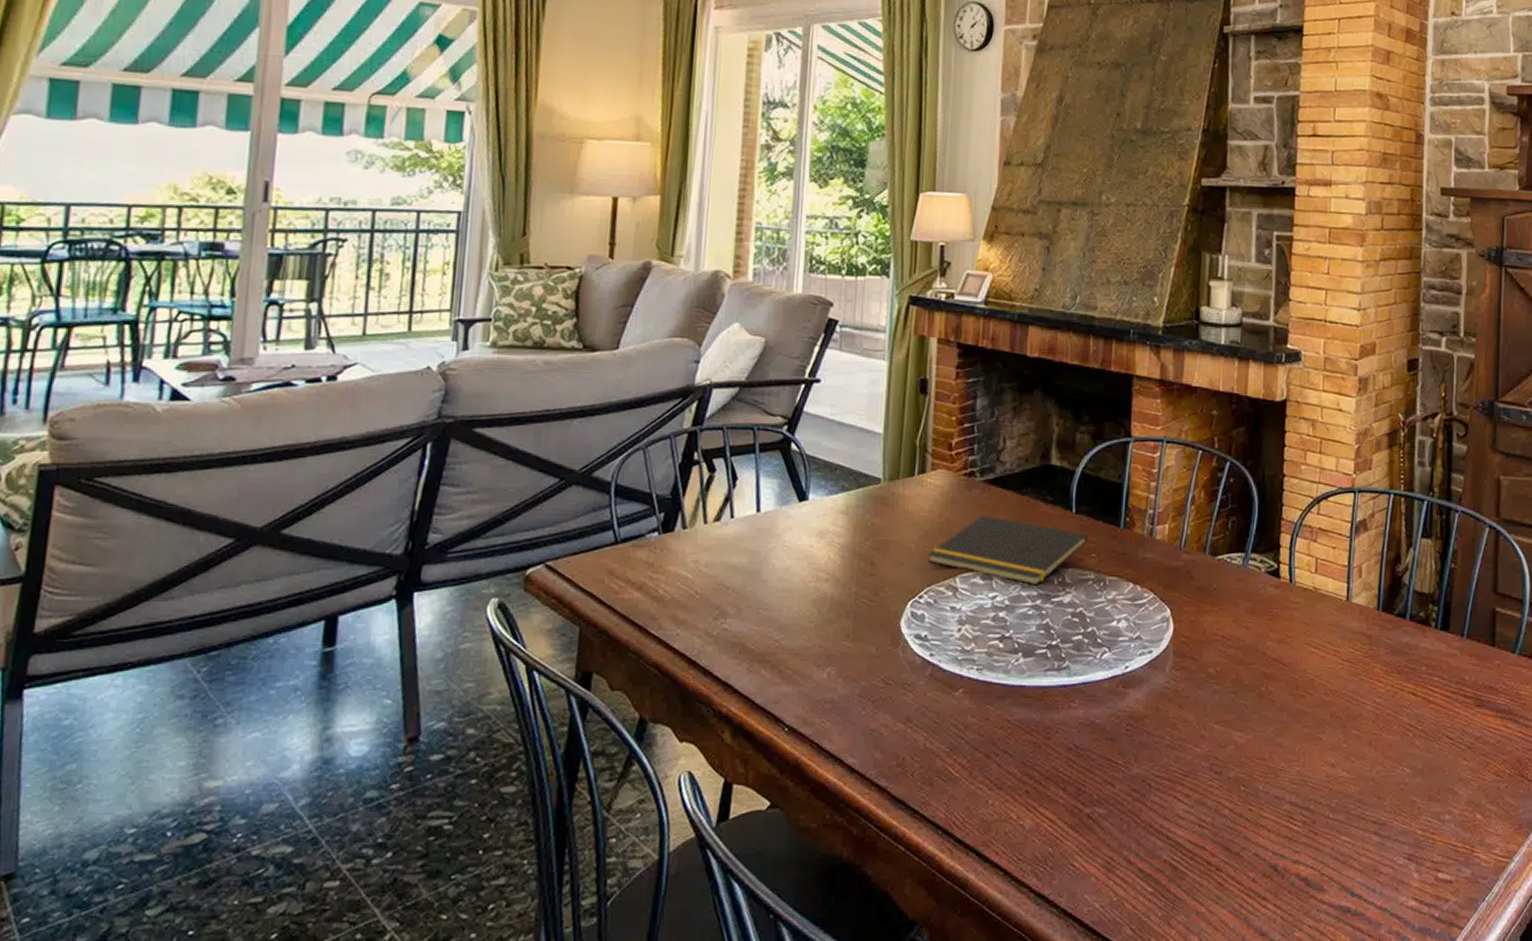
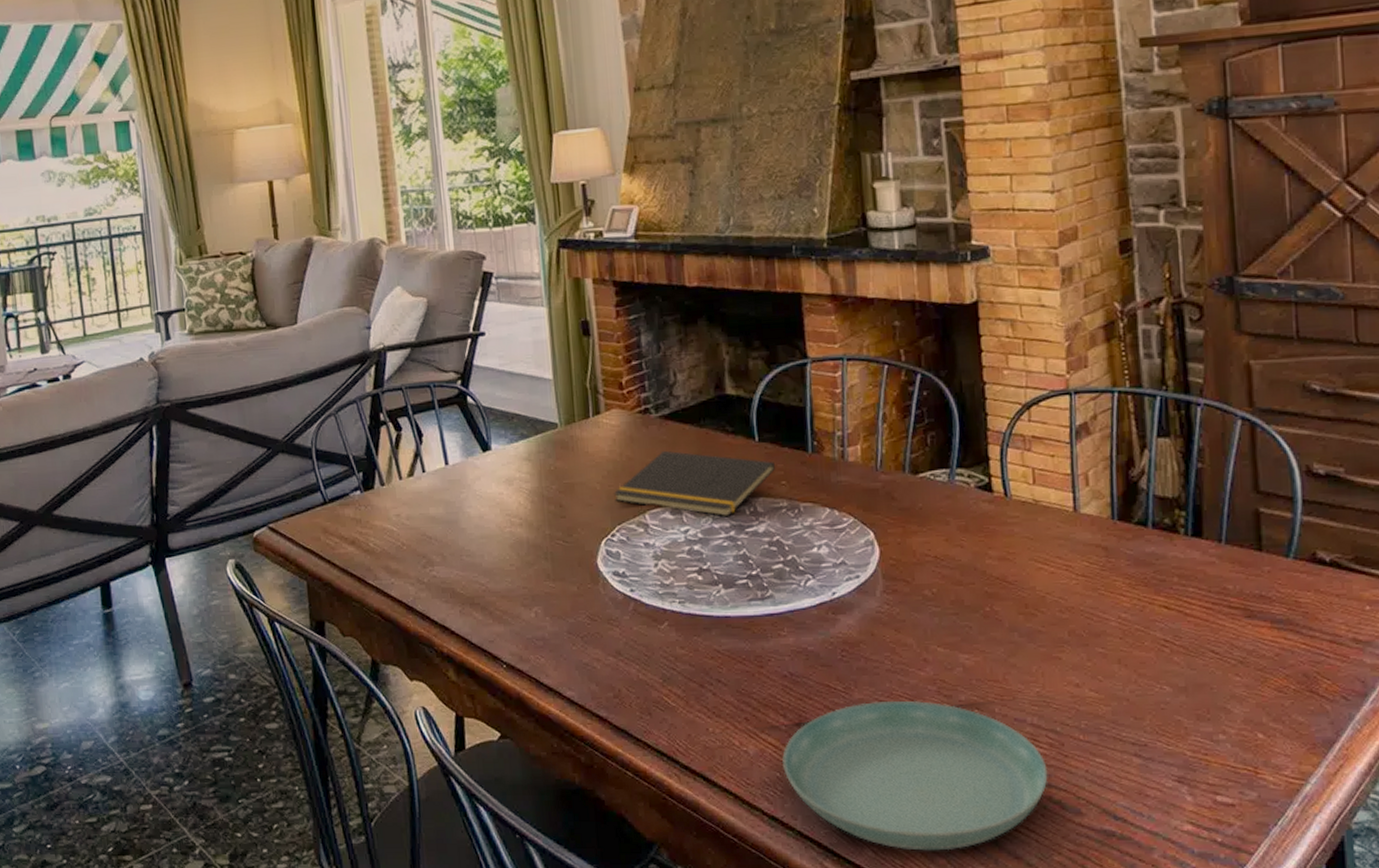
saucer: none [1055,776,1299,928] -> present [781,700,1048,851]

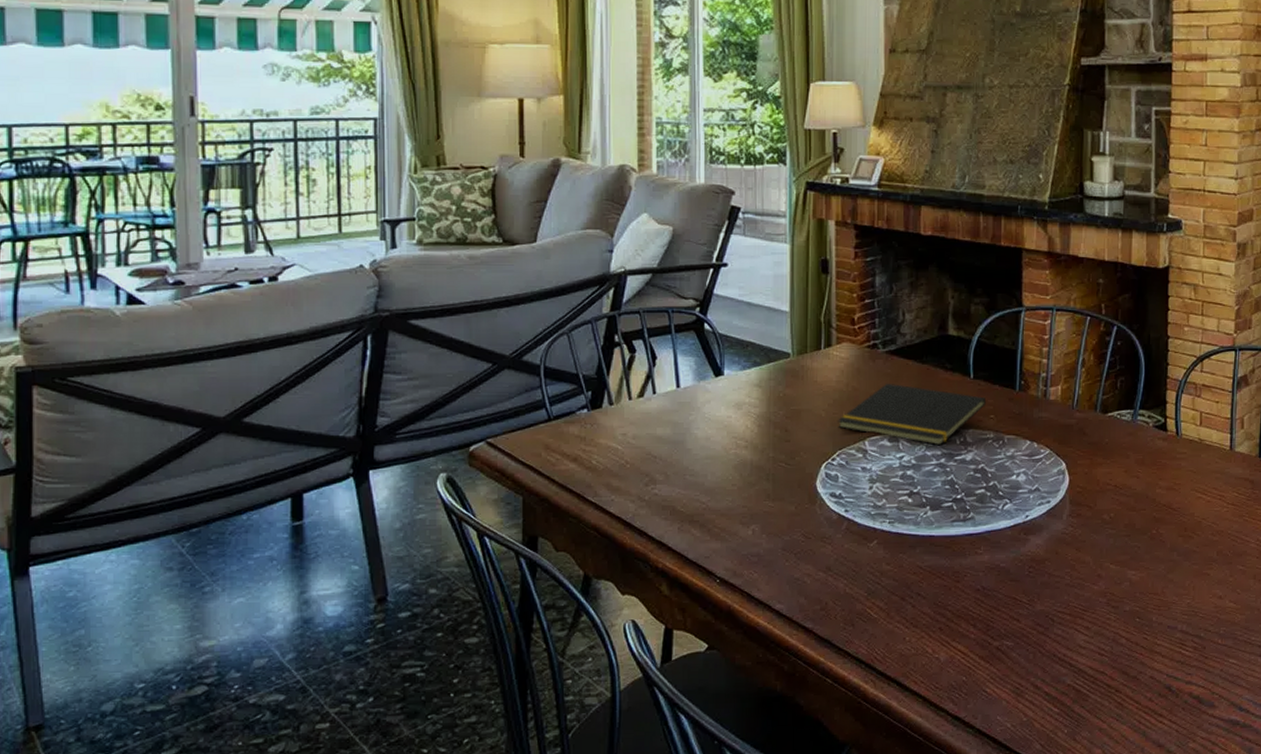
saucer: present [781,700,1048,851] -> none [968,610,1191,743]

